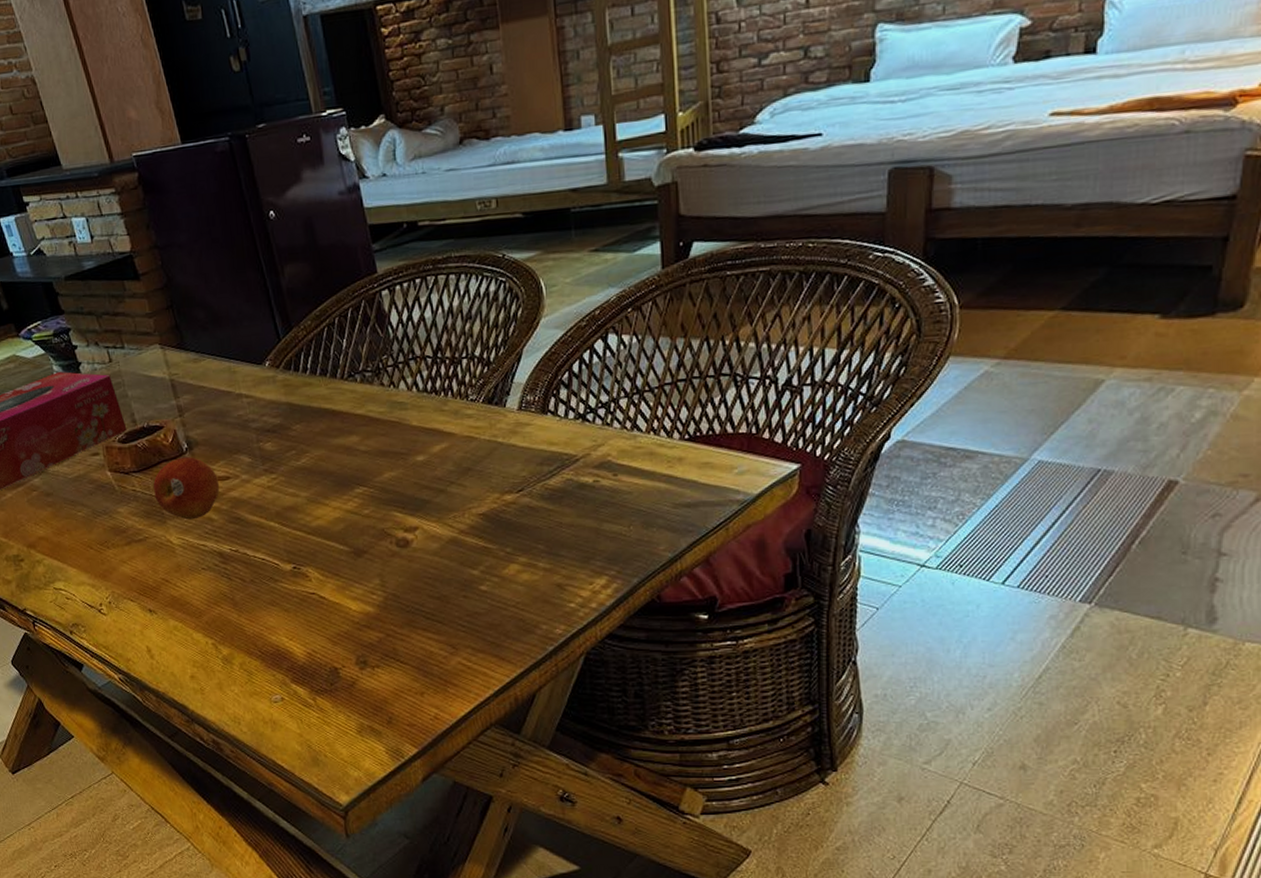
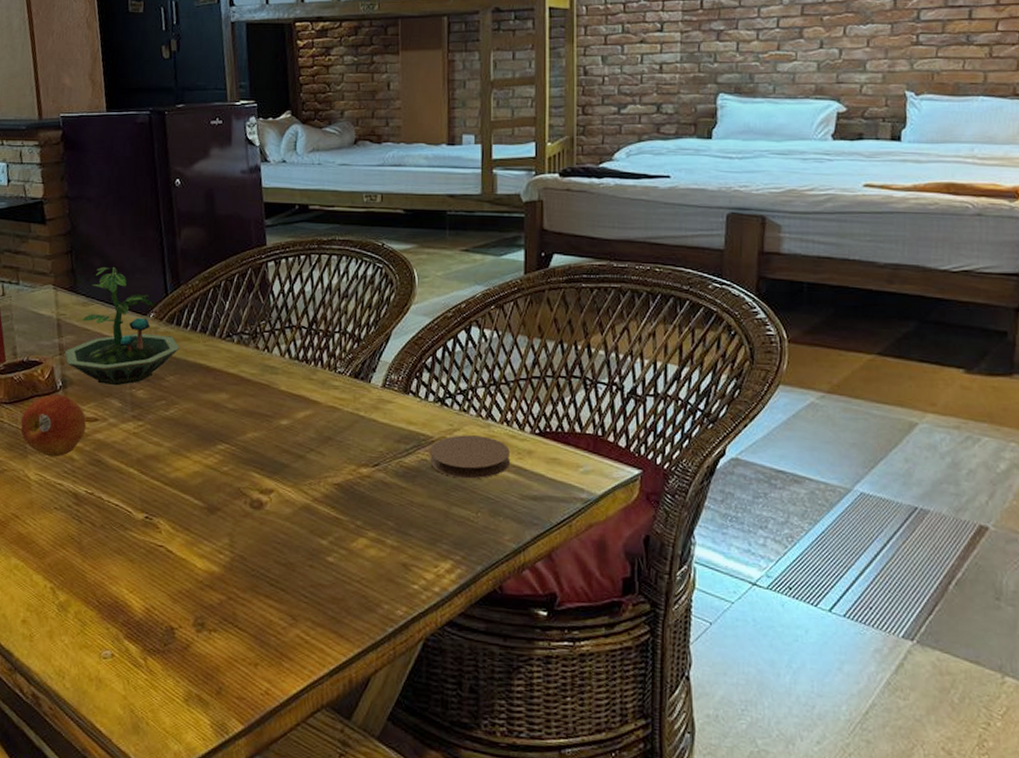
terrarium: none [184,316,302,442] -> present [64,266,180,386]
coaster: none [574,448,659,494] -> present [429,435,510,479]

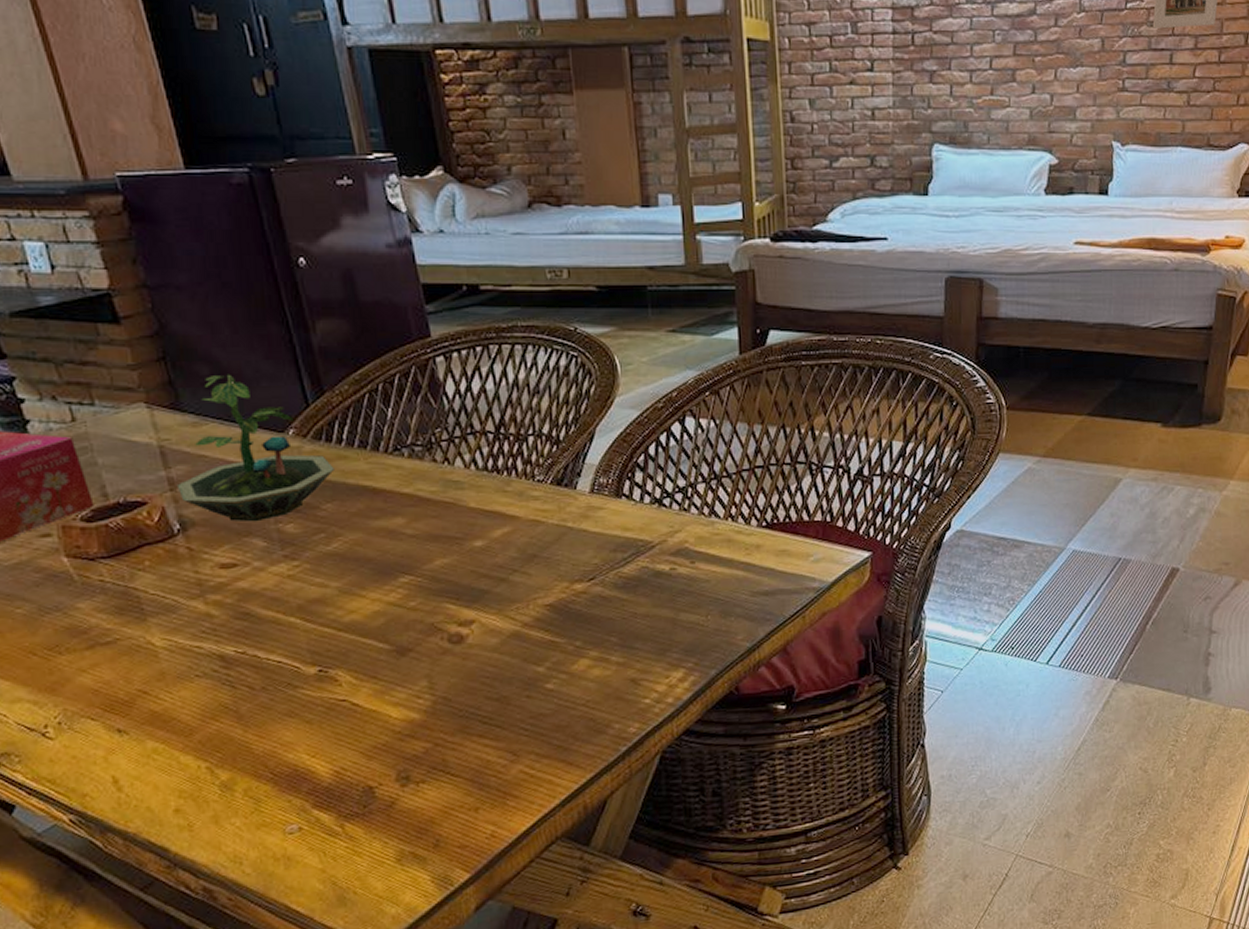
fruit: present [20,394,87,457] -> none [129,540,224,617]
coaster: present [429,435,510,479] -> none [649,535,737,583]

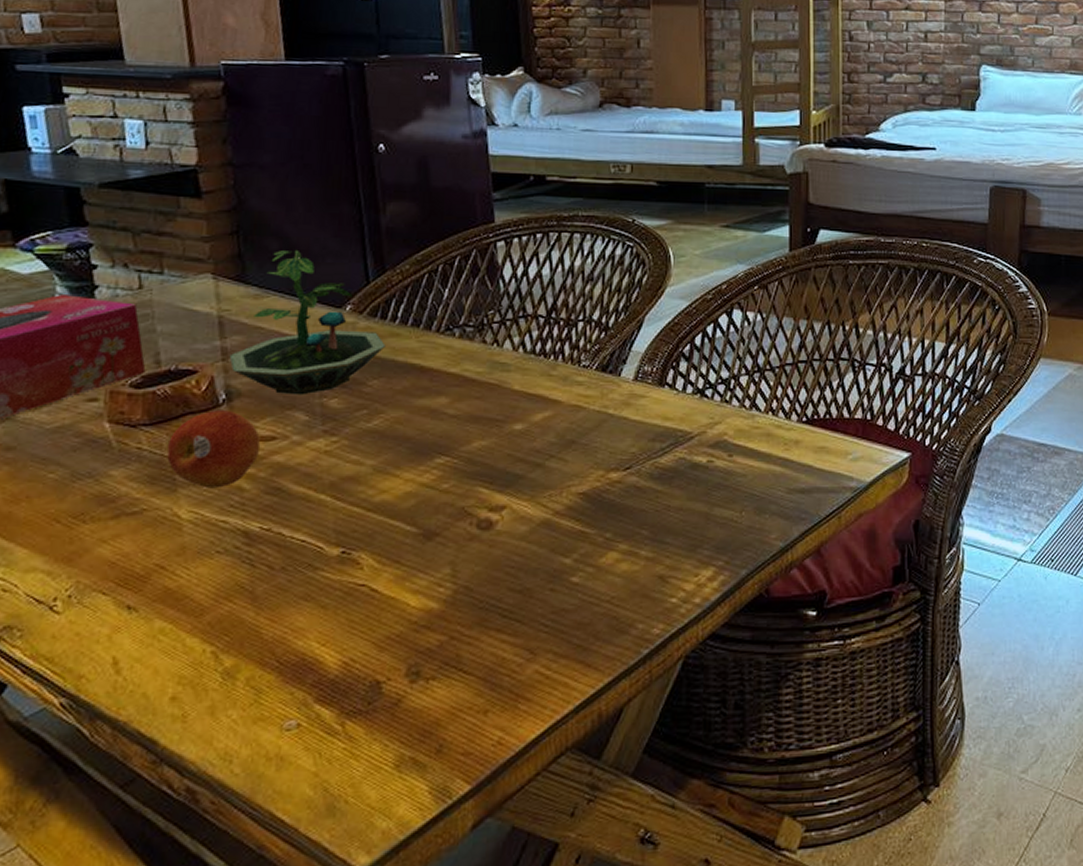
fruit: none [129,540,224,617] -> present [166,410,261,489]

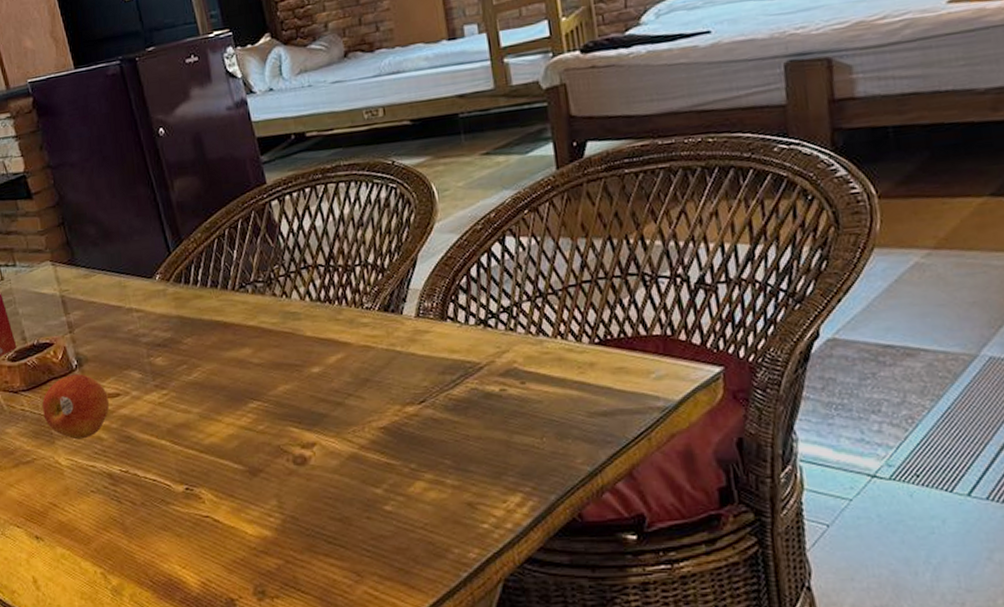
terrarium: present [229,249,386,395] -> none [74,232,192,357]

